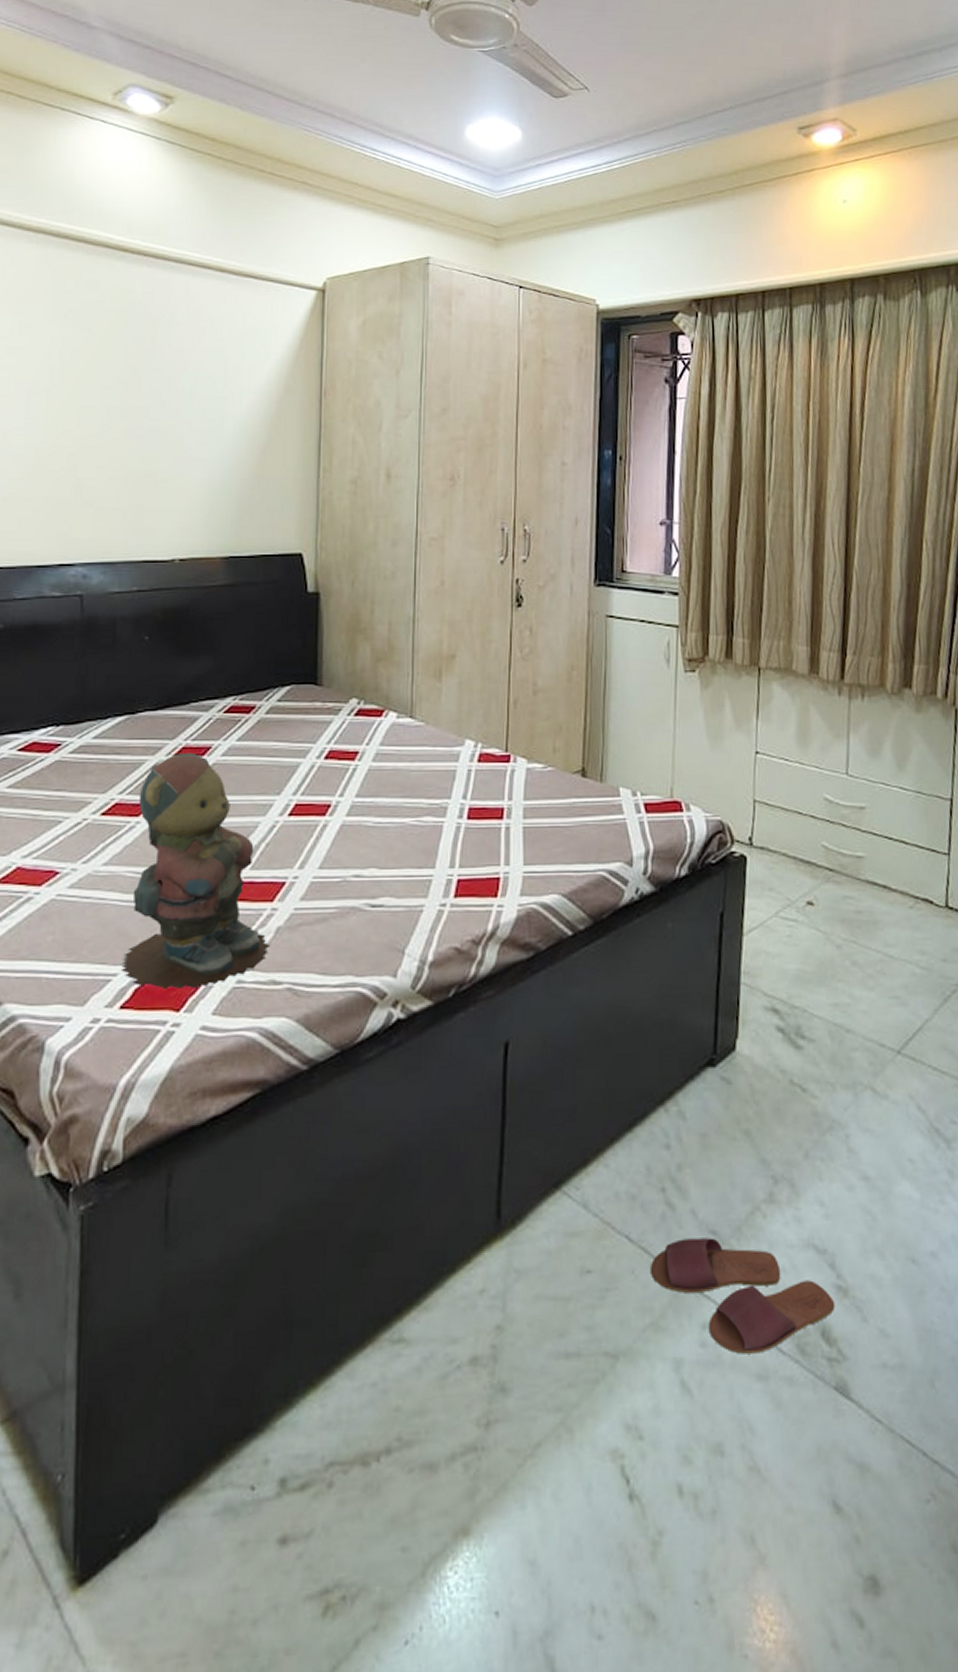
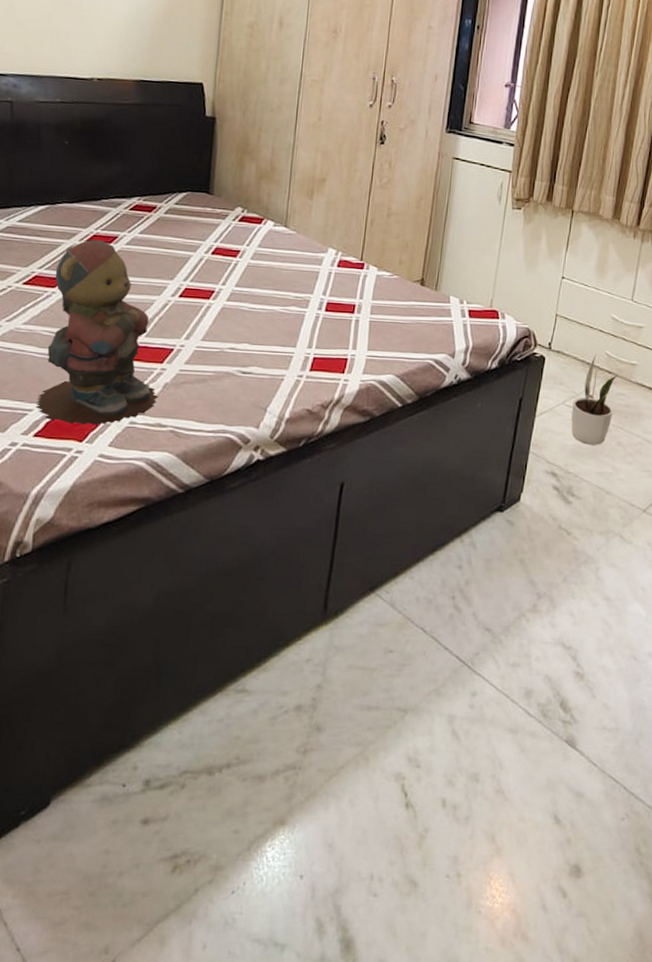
slippers: present [651,1237,836,1354] -> none [438,633,573,715]
potted plant: none [788,846,842,968] -> present [571,353,618,445]

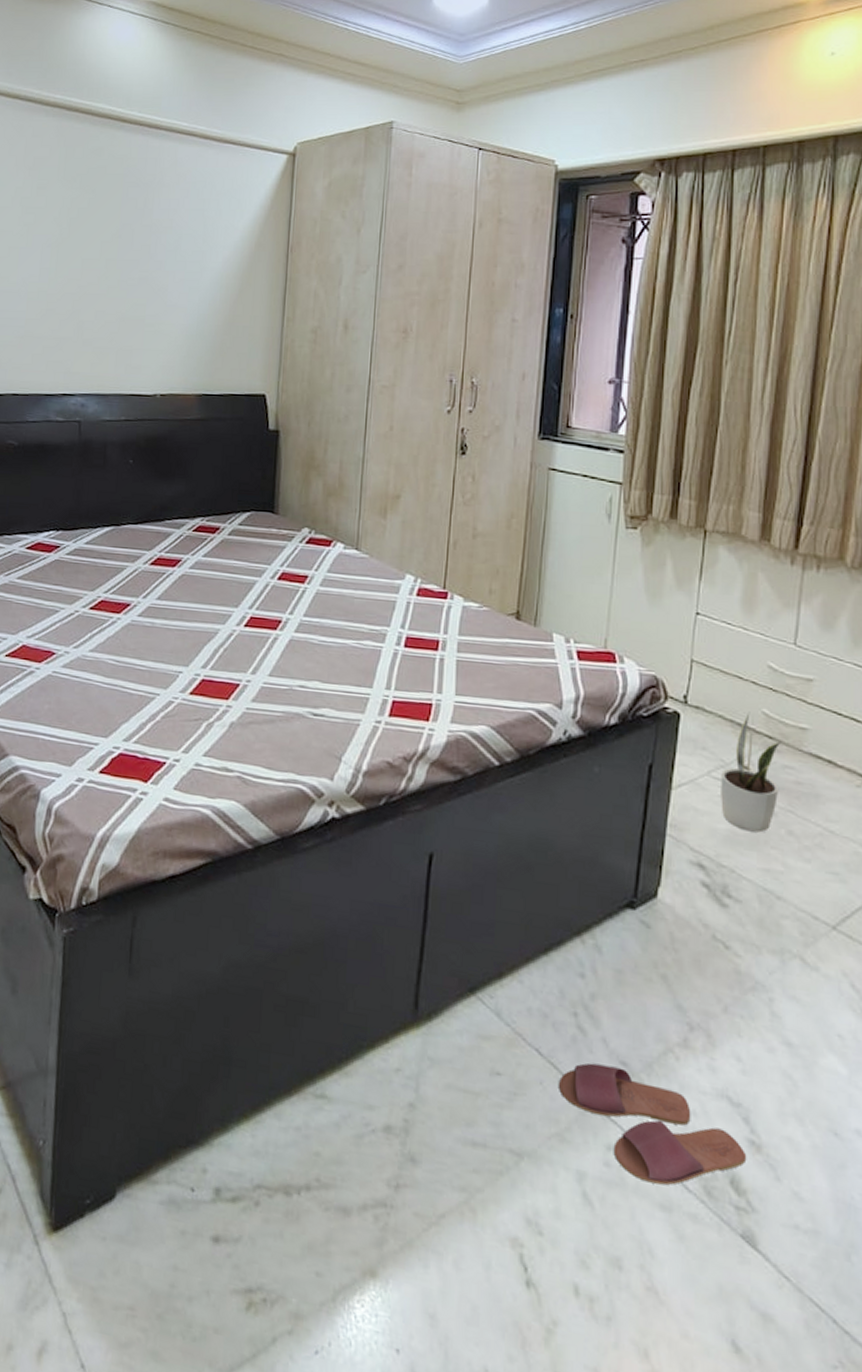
teddy bear: present [35,239,159,425] -> none [101,562,225,765]
slippers: none [438,633,573,715] -> present [559,1062,747,1186]

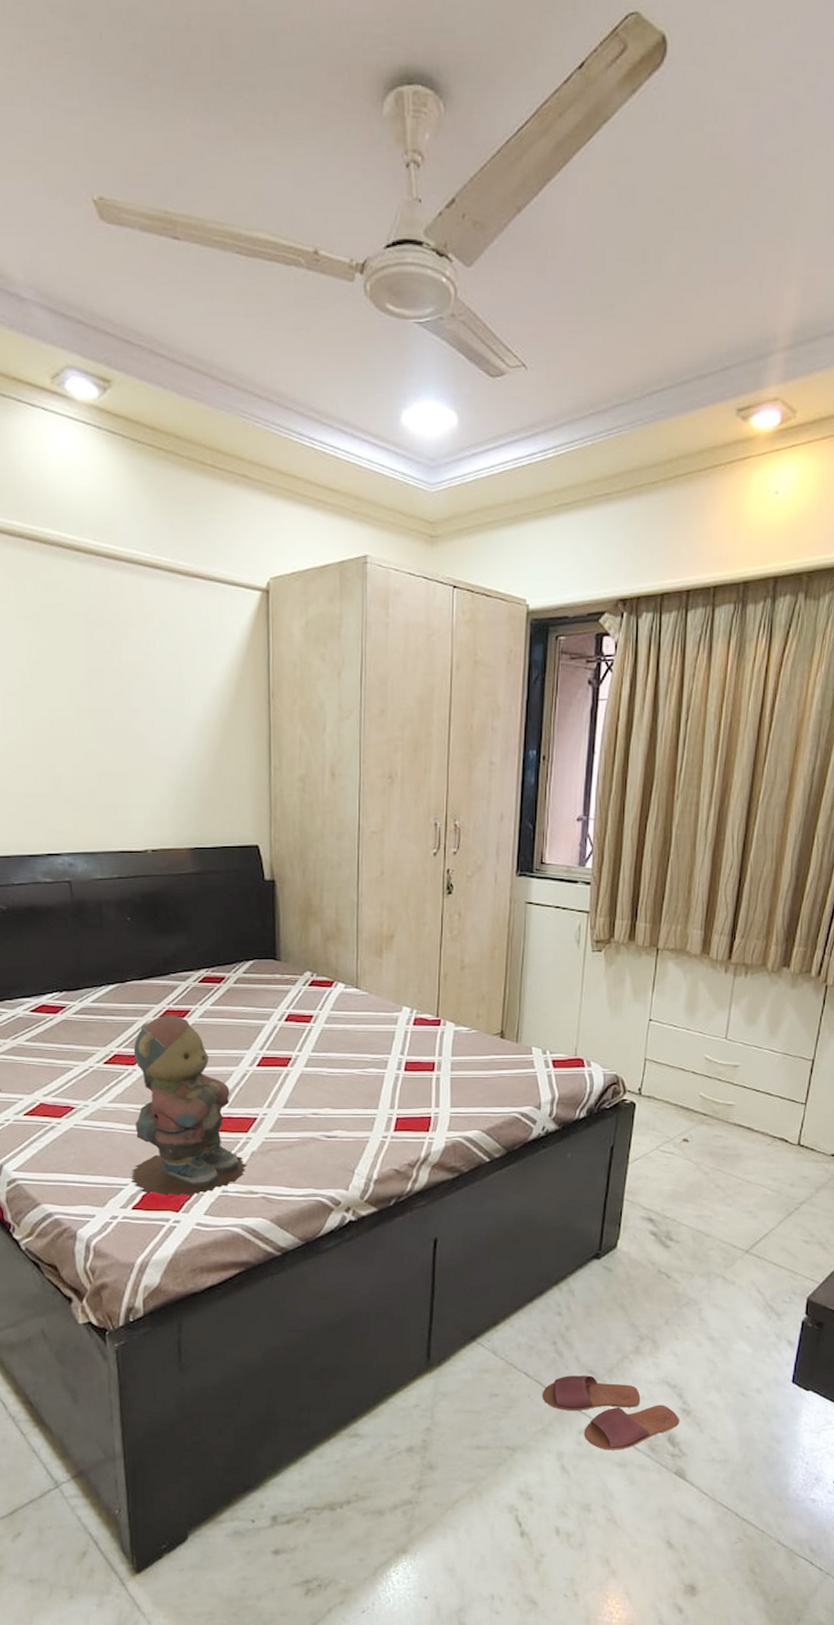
teddy bear: none [101,562,225,765] -> present [130,1014,248,1195]
potted plant: present [721,711,782,833] -> none [666,1096,714,1189]

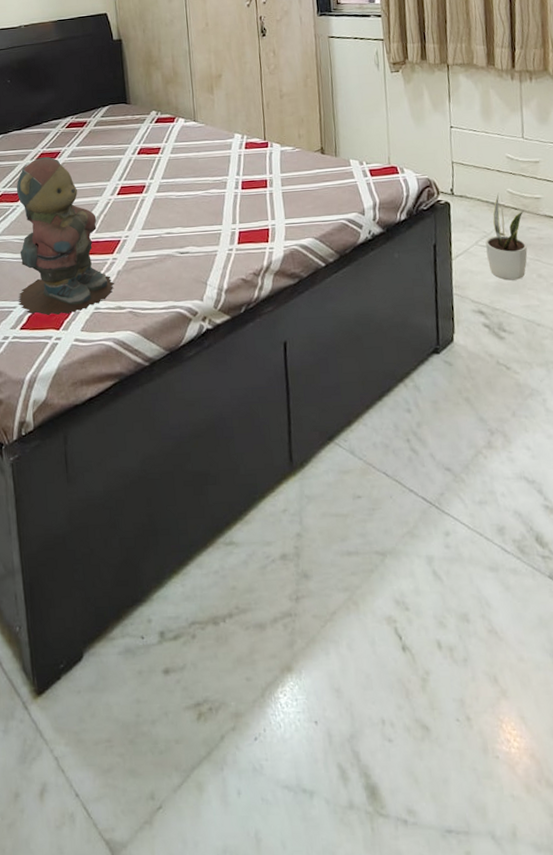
slippers: present [543,1375,680,1450] -> none [404,473,545,553]
potted plant: none [666,1096,714,1189] -> present [485,192,528,281]

